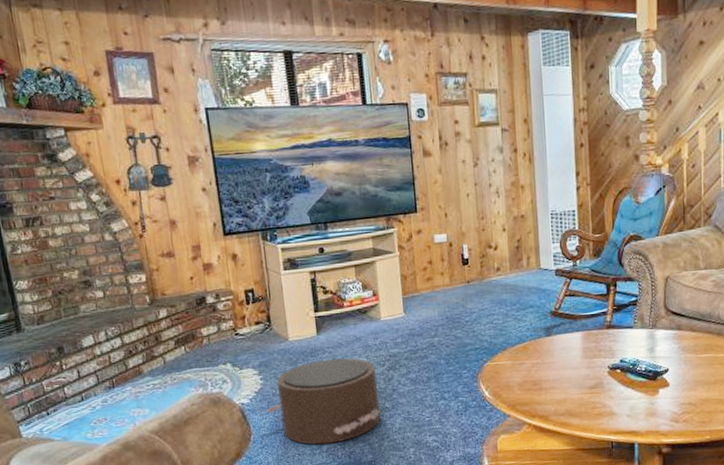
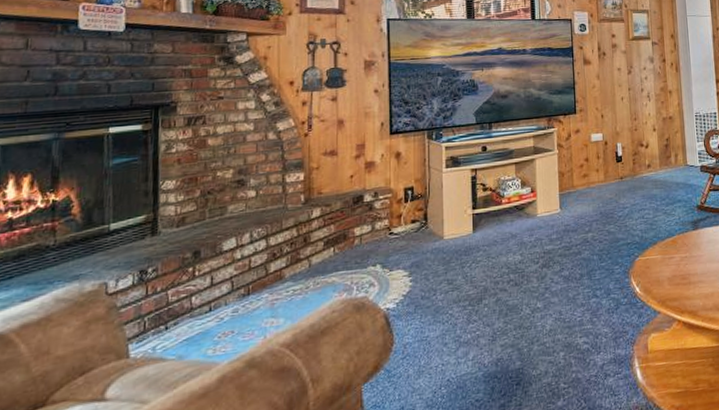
pouf: present [264,358,384,445] -> none [410,256,535,353]

